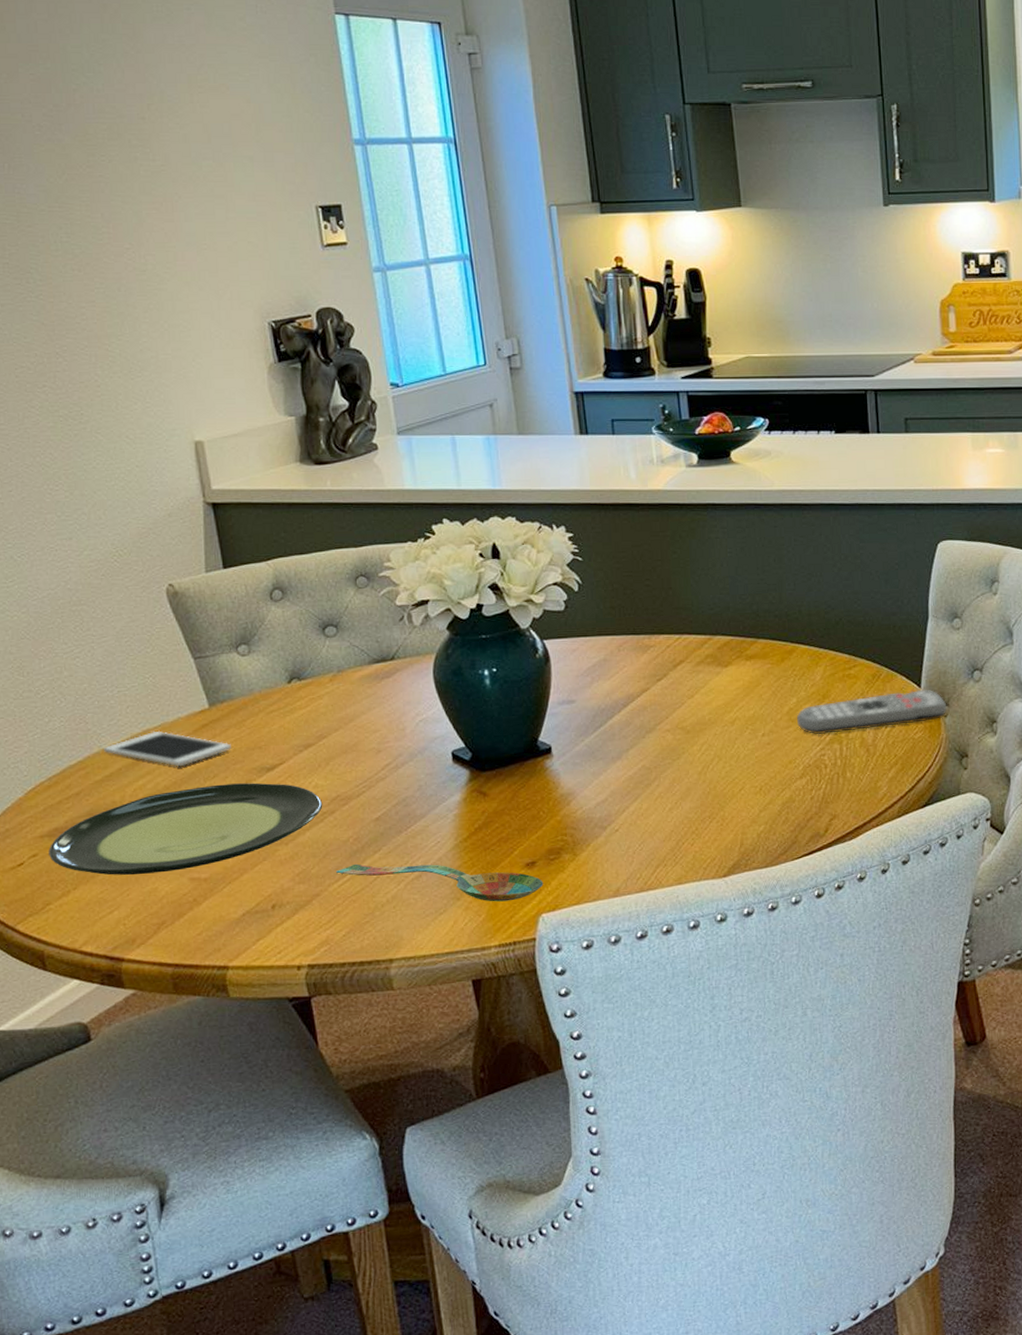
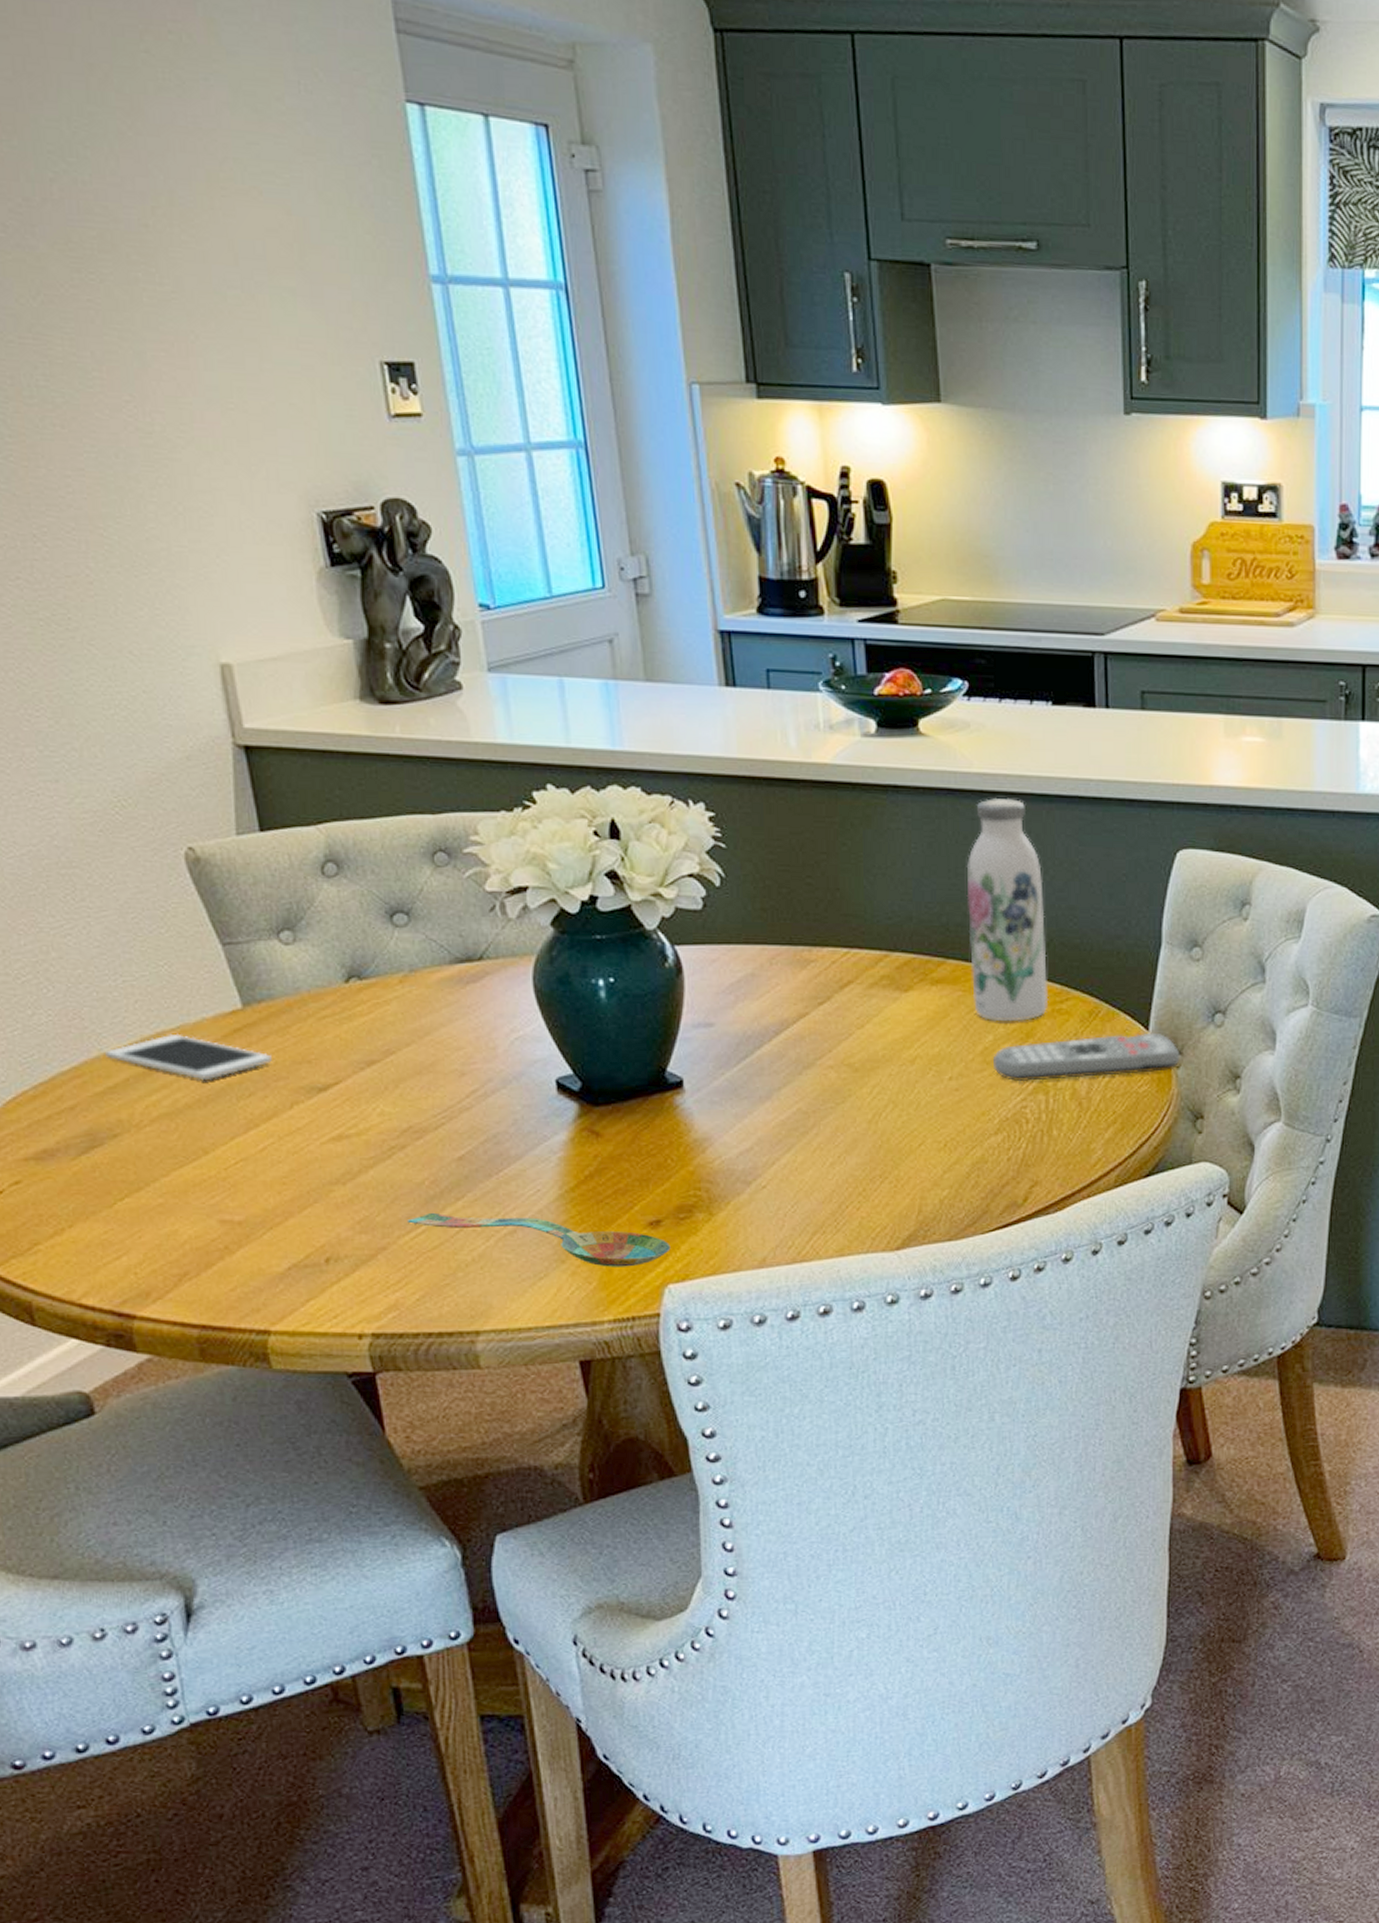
plate: present [48,783,323,875] -> none [35,1105,391,1212]
water bottle: none [771,509,840,687] -> present [966,798,1049,1022]

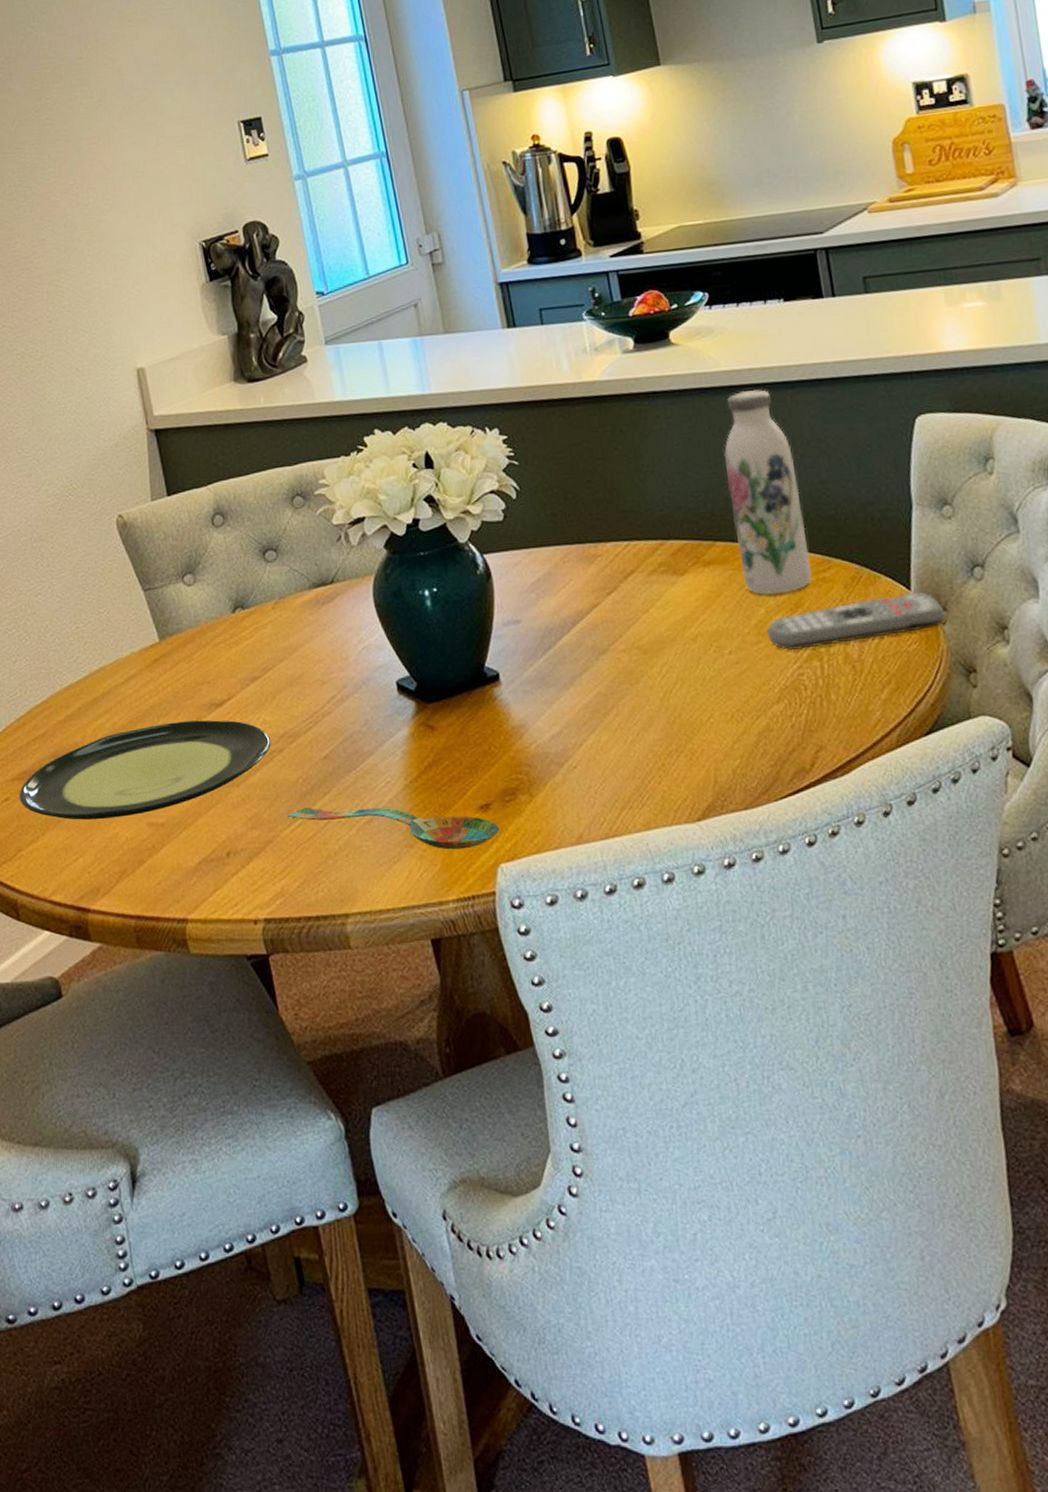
plate: none [35,1105,391,1212] -> present [19,720,272,820]
cell phone: present [105,1033,272,1079] -> none [65,667,182,704]

